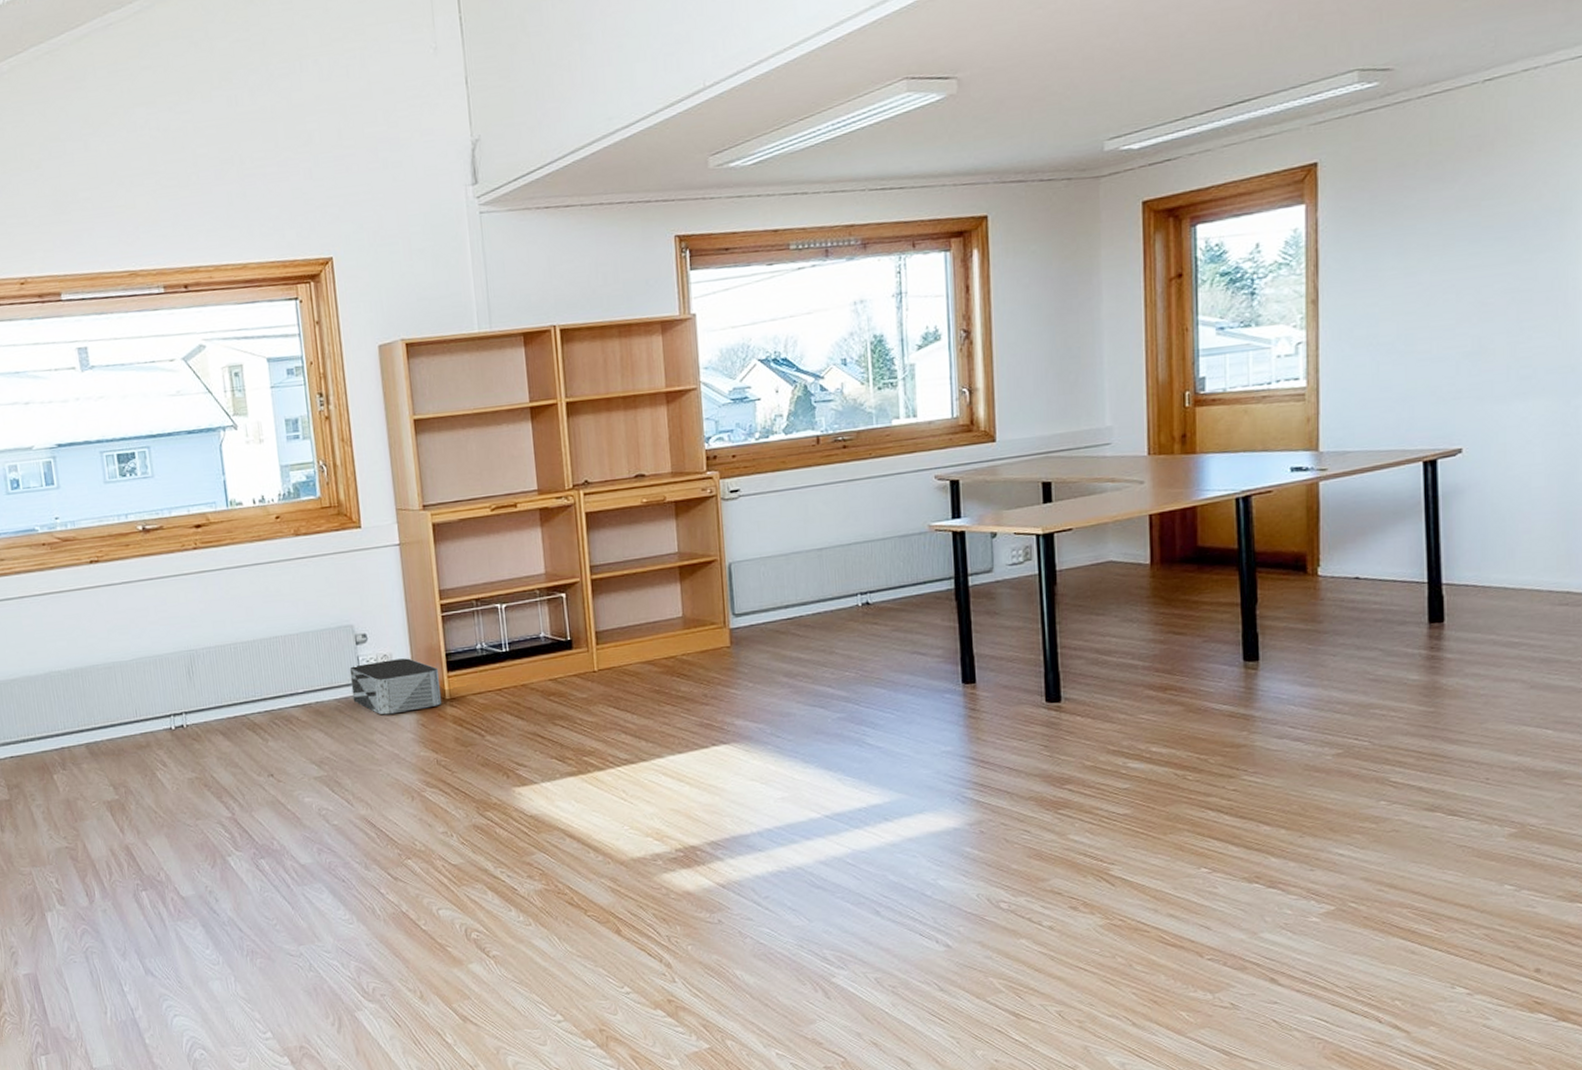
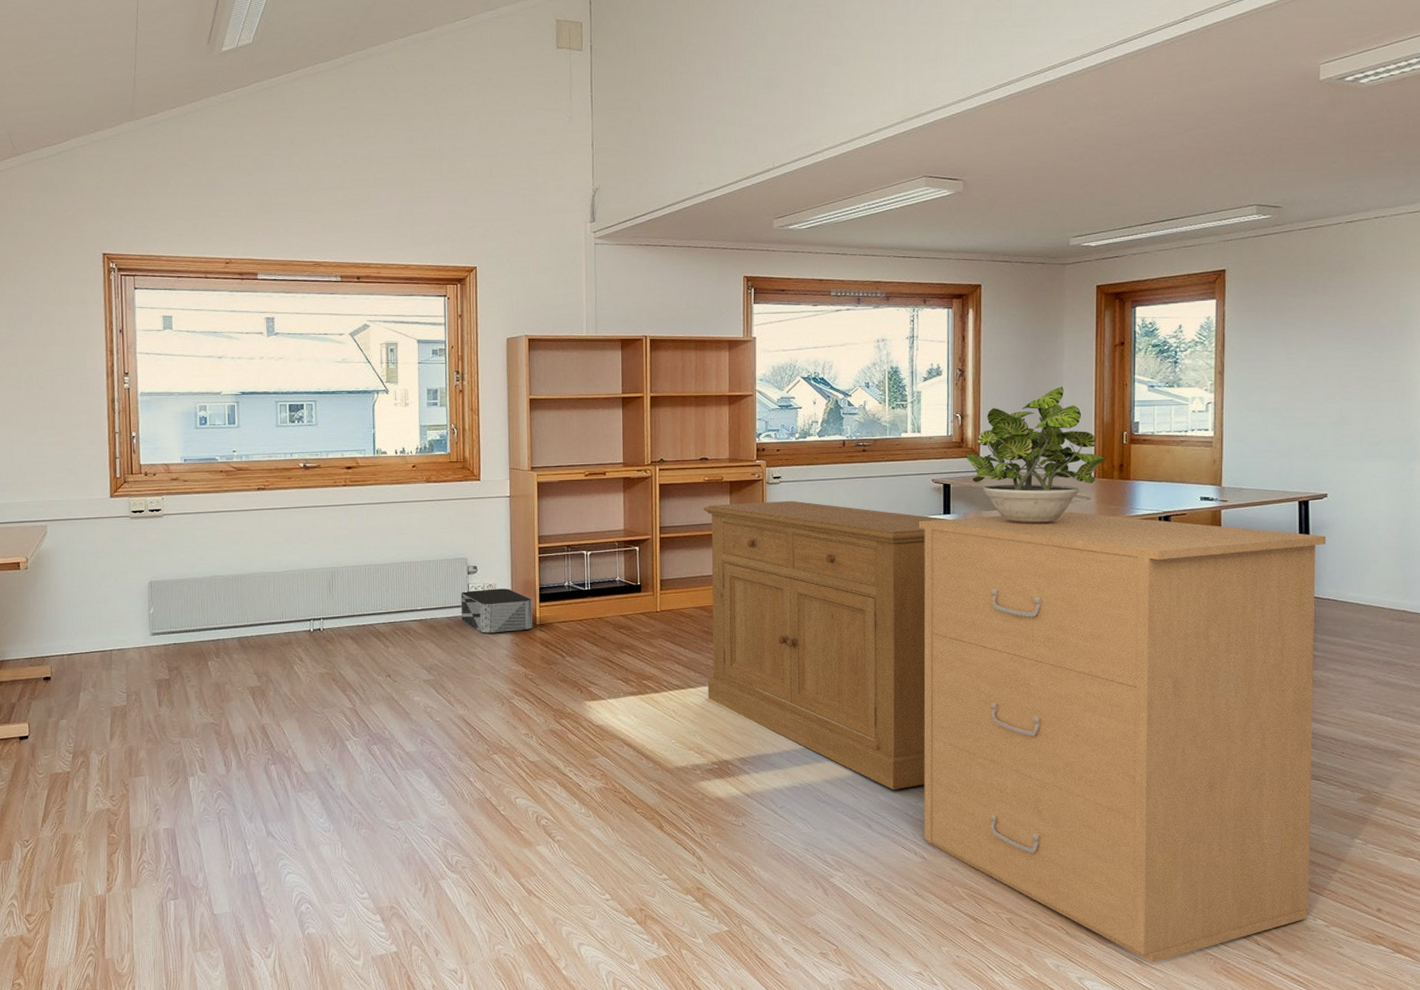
sideboard: none [642,518,958,867] -> present [703,500,948,790]
filing cabinet: none [920,501,1462,1053] -> present [918,512,1327,963]
potted plant: none [977,339,1164,523] -> present [965,386,1107,525]

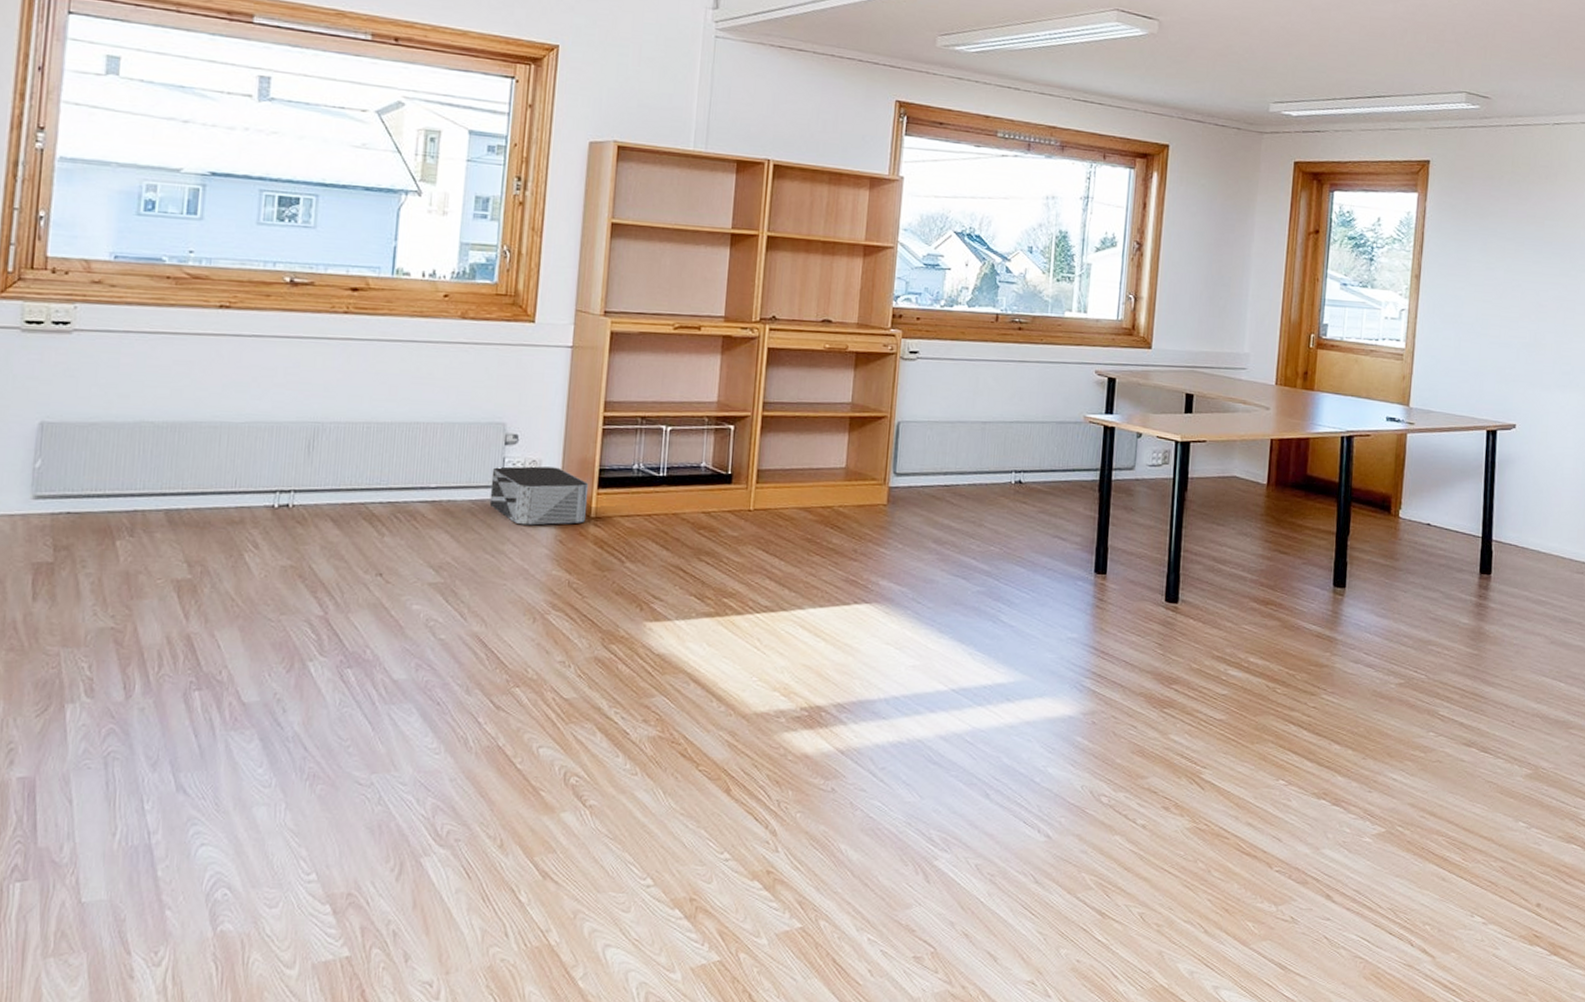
sideboard: present [703,500,948,790] -> none [803,379,1109,750]
filing cabinet: present [918,512,1327,963] -> none [1051,419,1512,968]
potted plant: present [965,386,1107,525] -> none [1136,274,1291,435]

